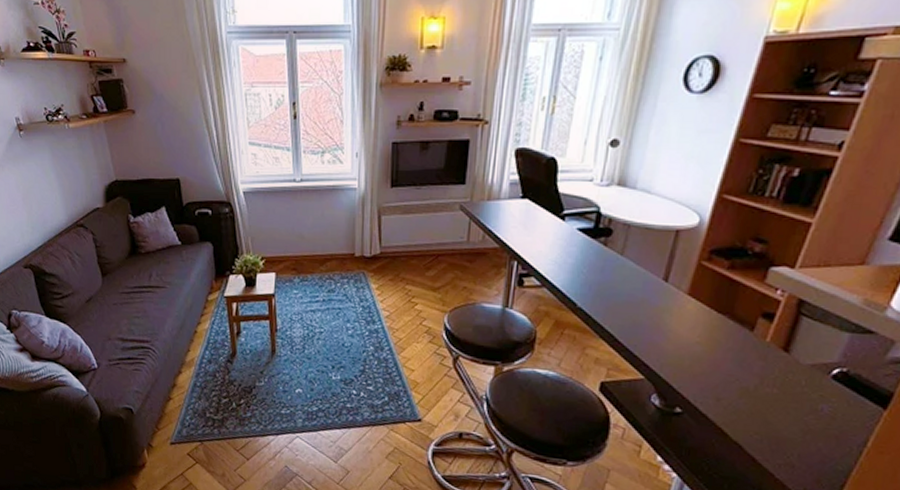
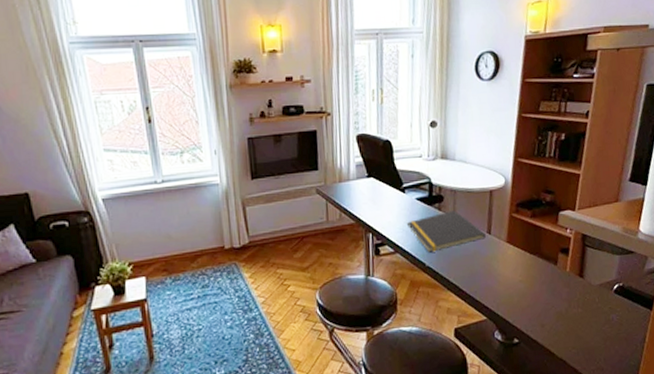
notepad: none [562,248,661,293] -> present [407,210,486,253]

